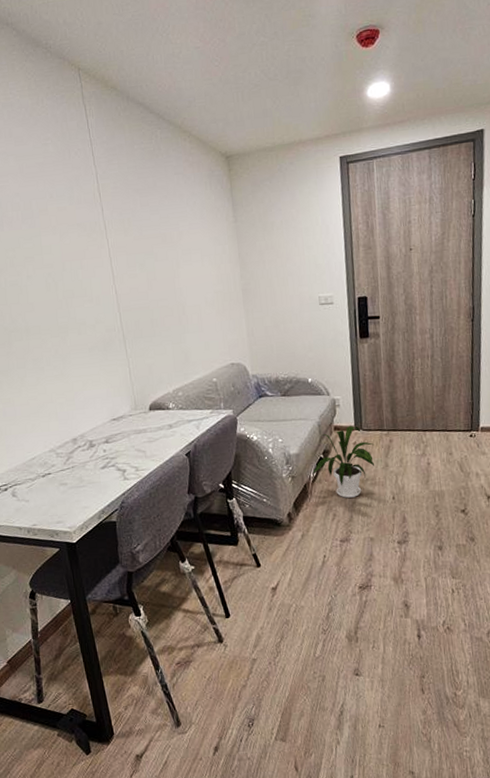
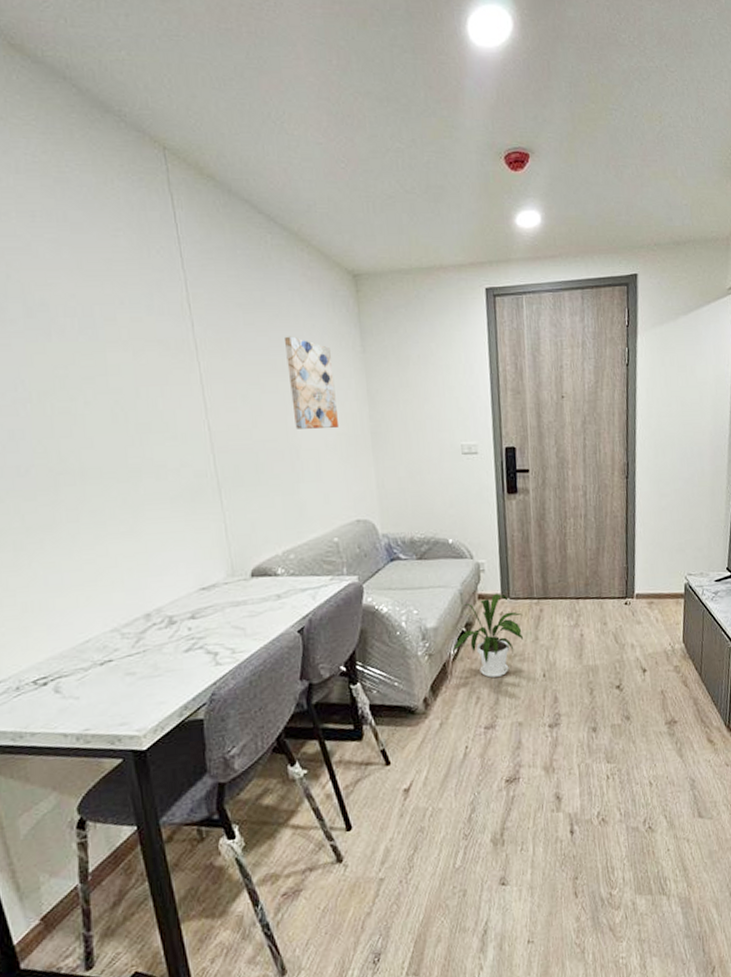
wall art: none [171,212,216,290] -> present [283,336,340,429]

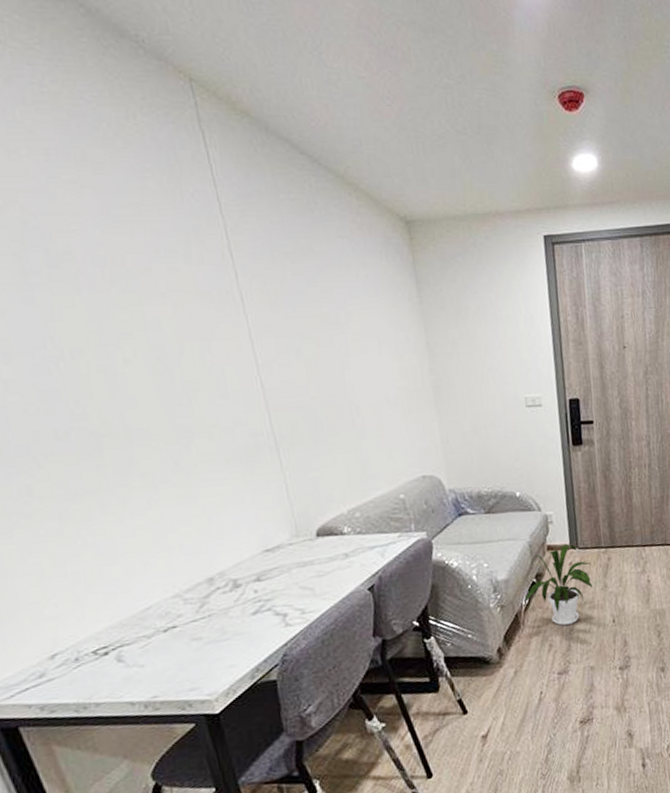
wall art: present [283,336,340,429] -> none [335,287,400,385]

